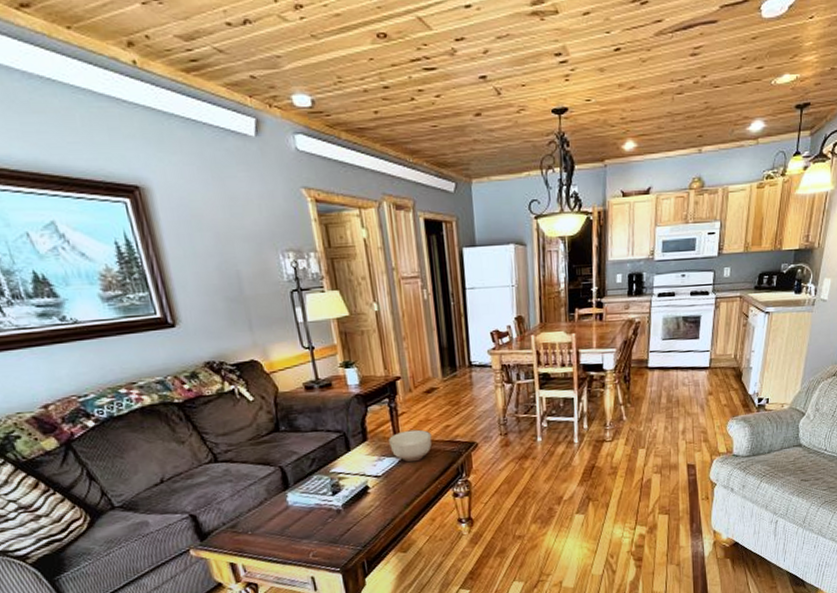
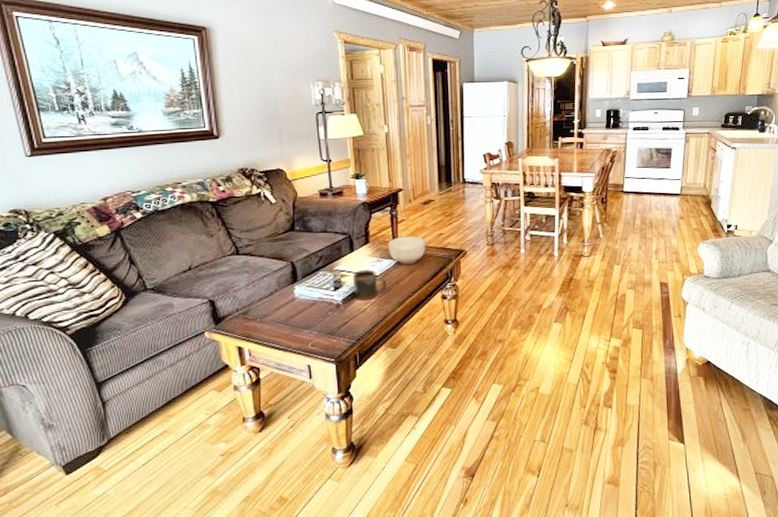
mug: none [351,469,392,505] -> present [352,269,387,301]

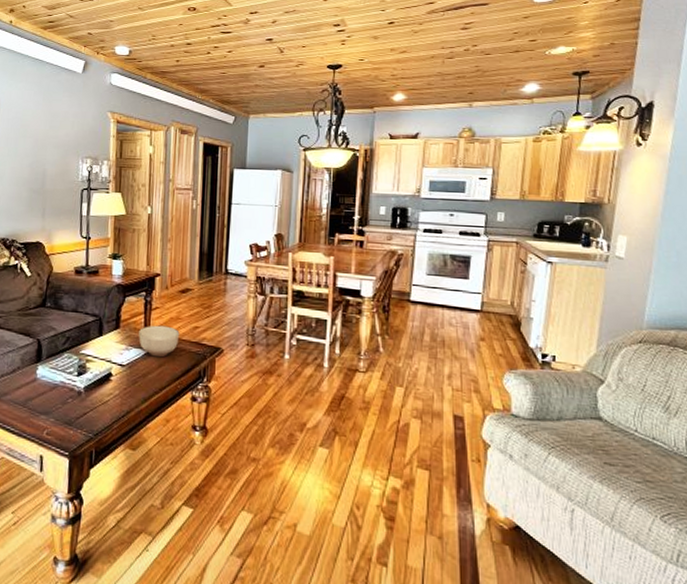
mug: present [352,269,387,301] -> none [97,356,134,392]

